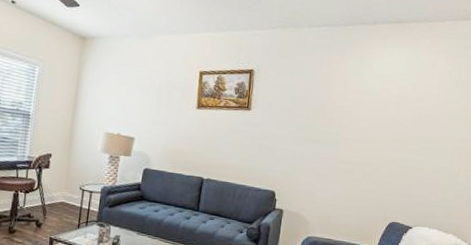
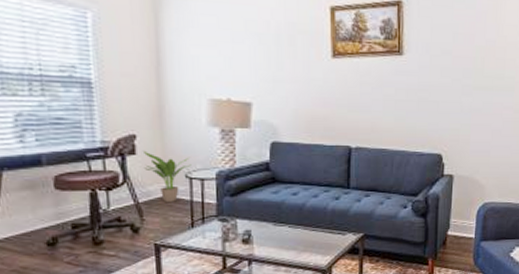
potted plant: none [52,166,85,207] -> present [142,150,192,203]

